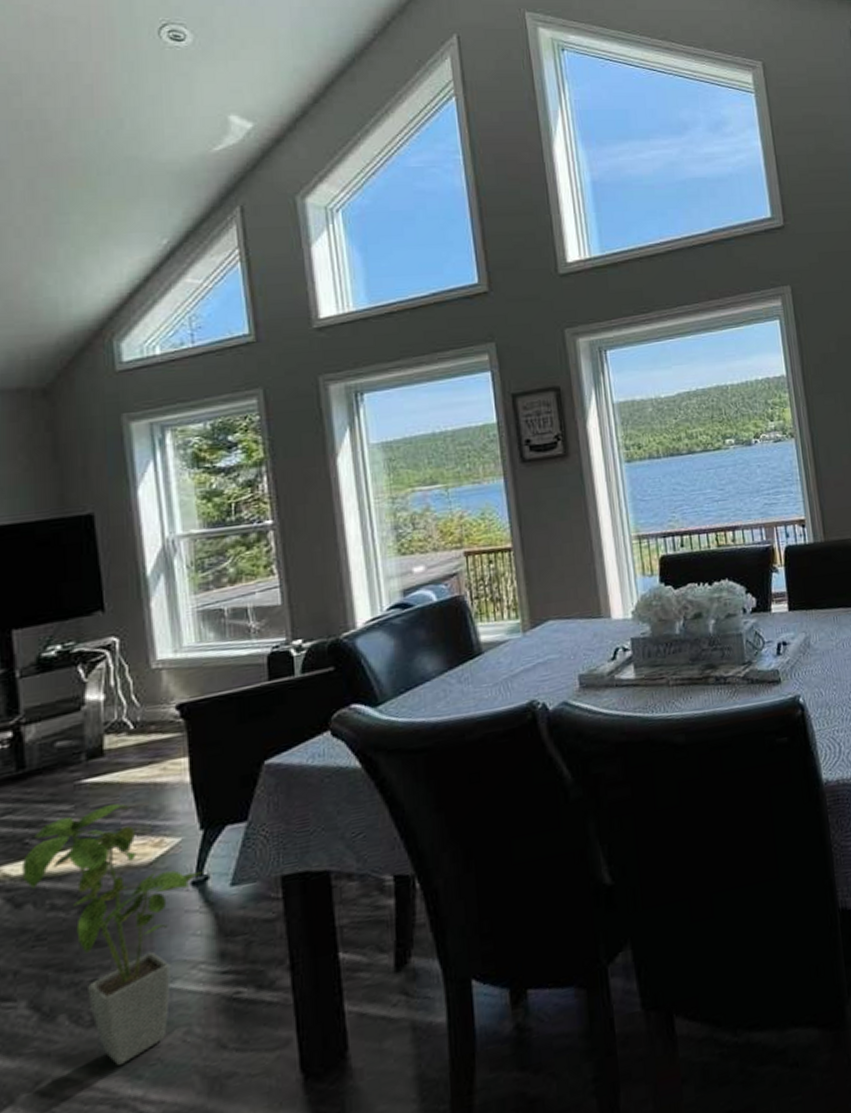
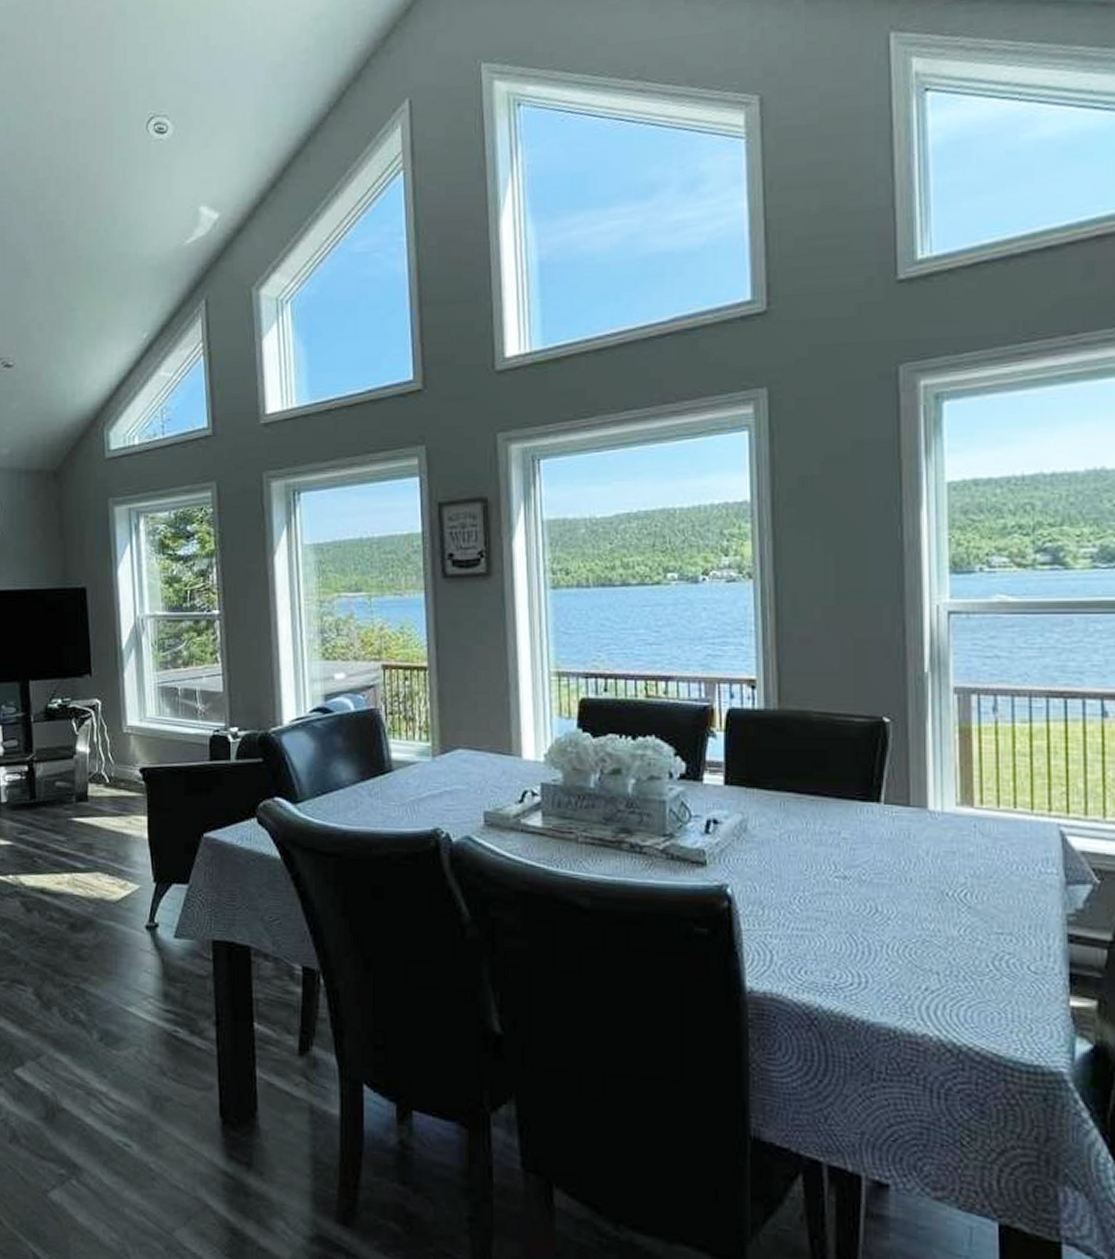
house plant: present [21,803,203,1065] -> none [32,844,154,1062]

